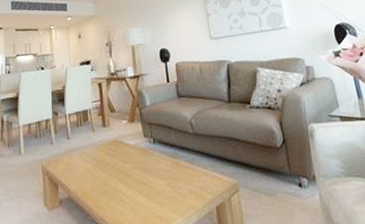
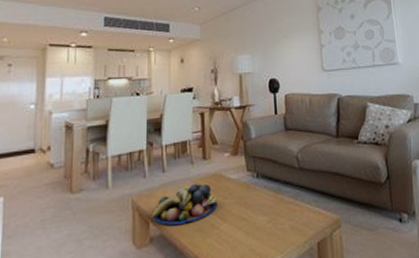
fruit bowl: none [60,150,119,189] -> present [152,184,218,226]

